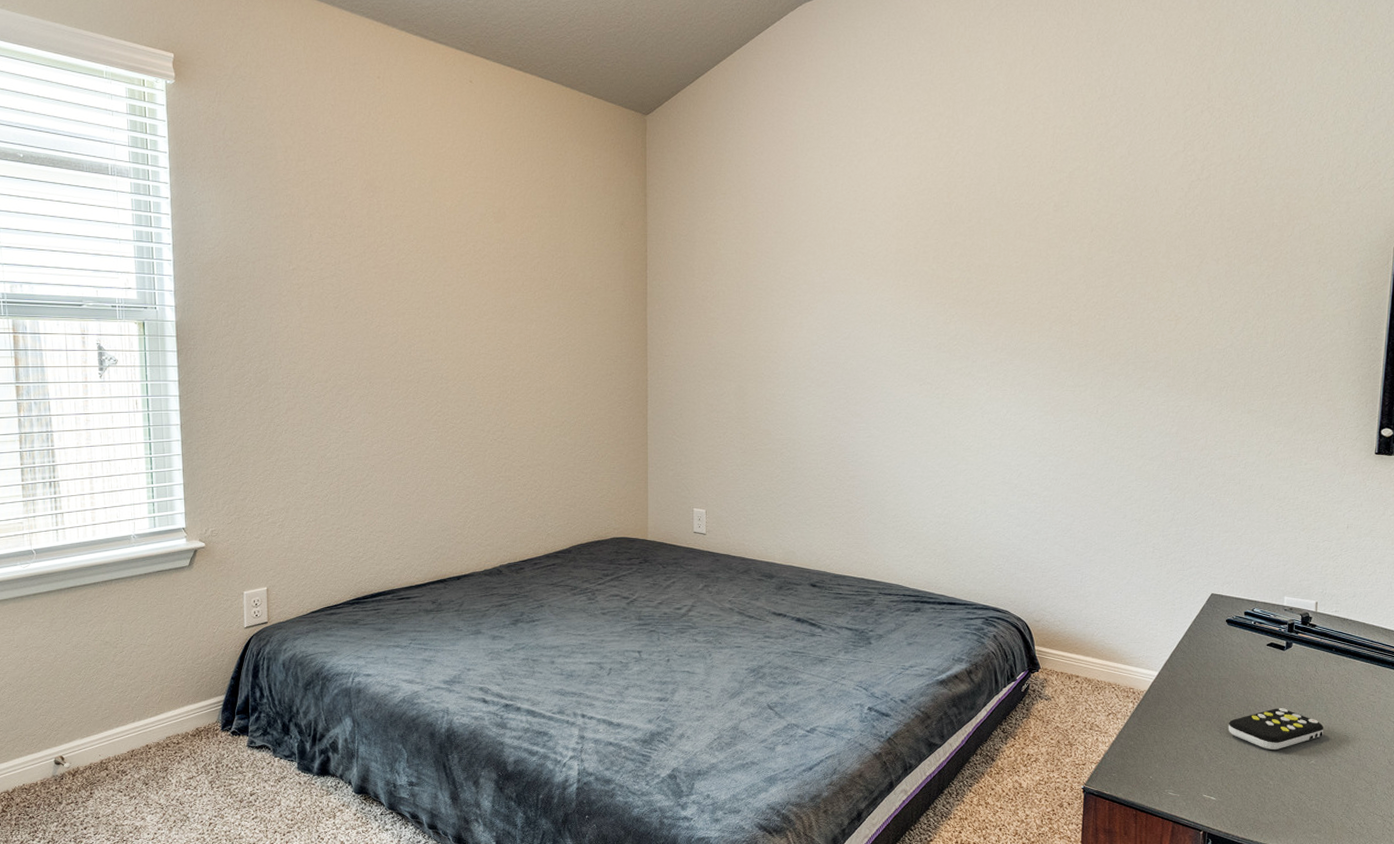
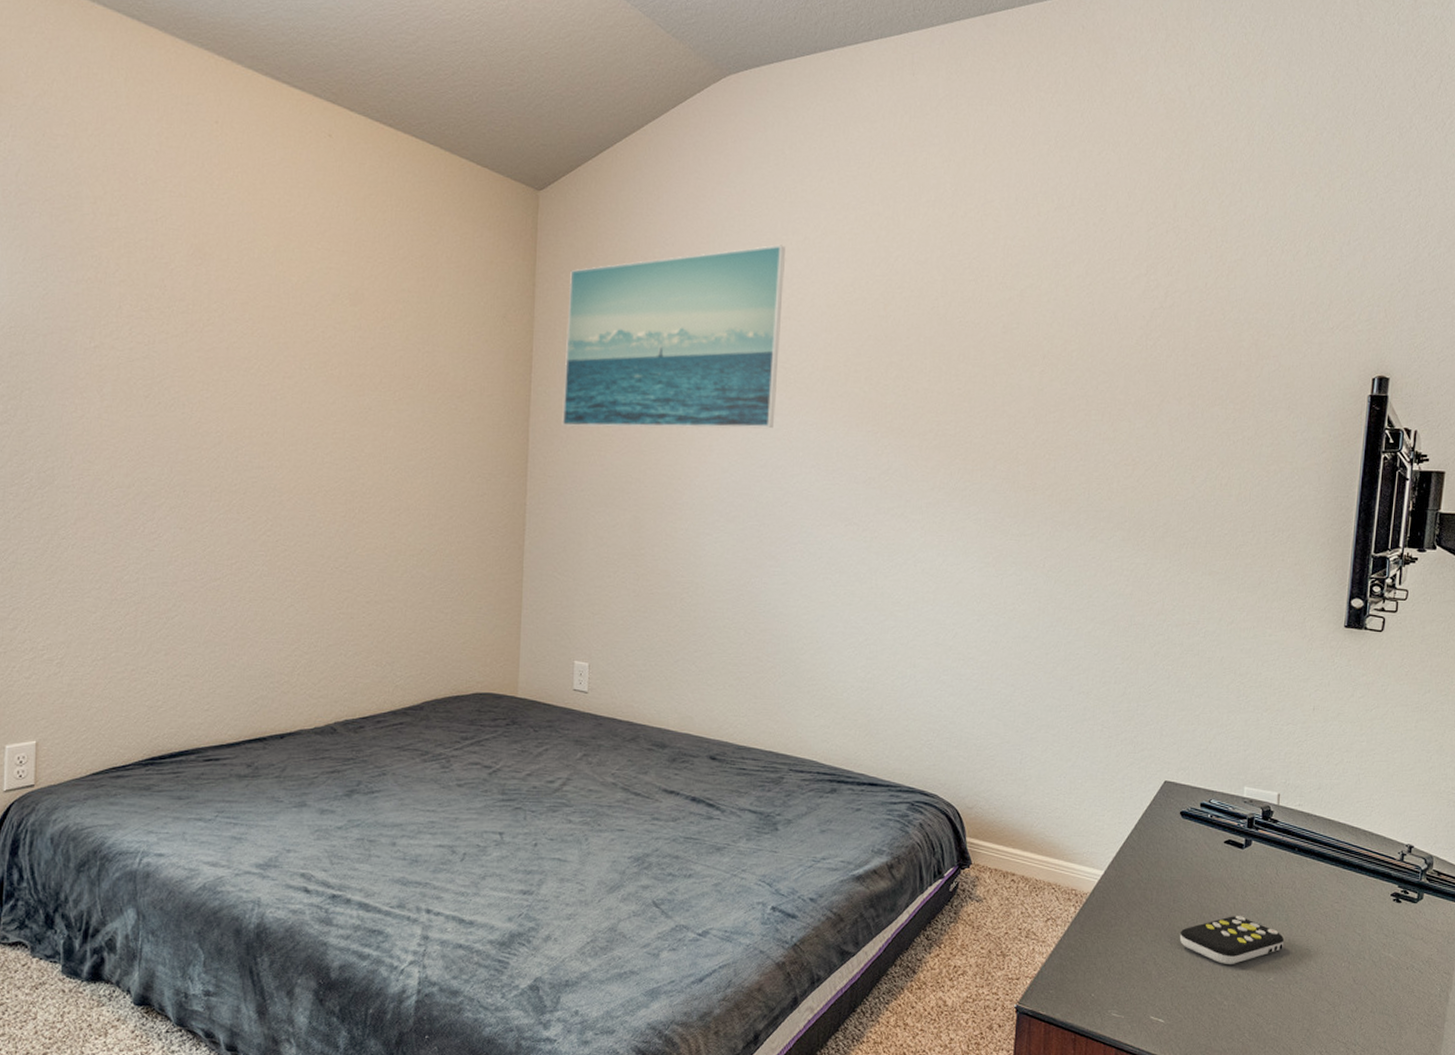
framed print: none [674,147,859,313] -> present [562,244,785,429]

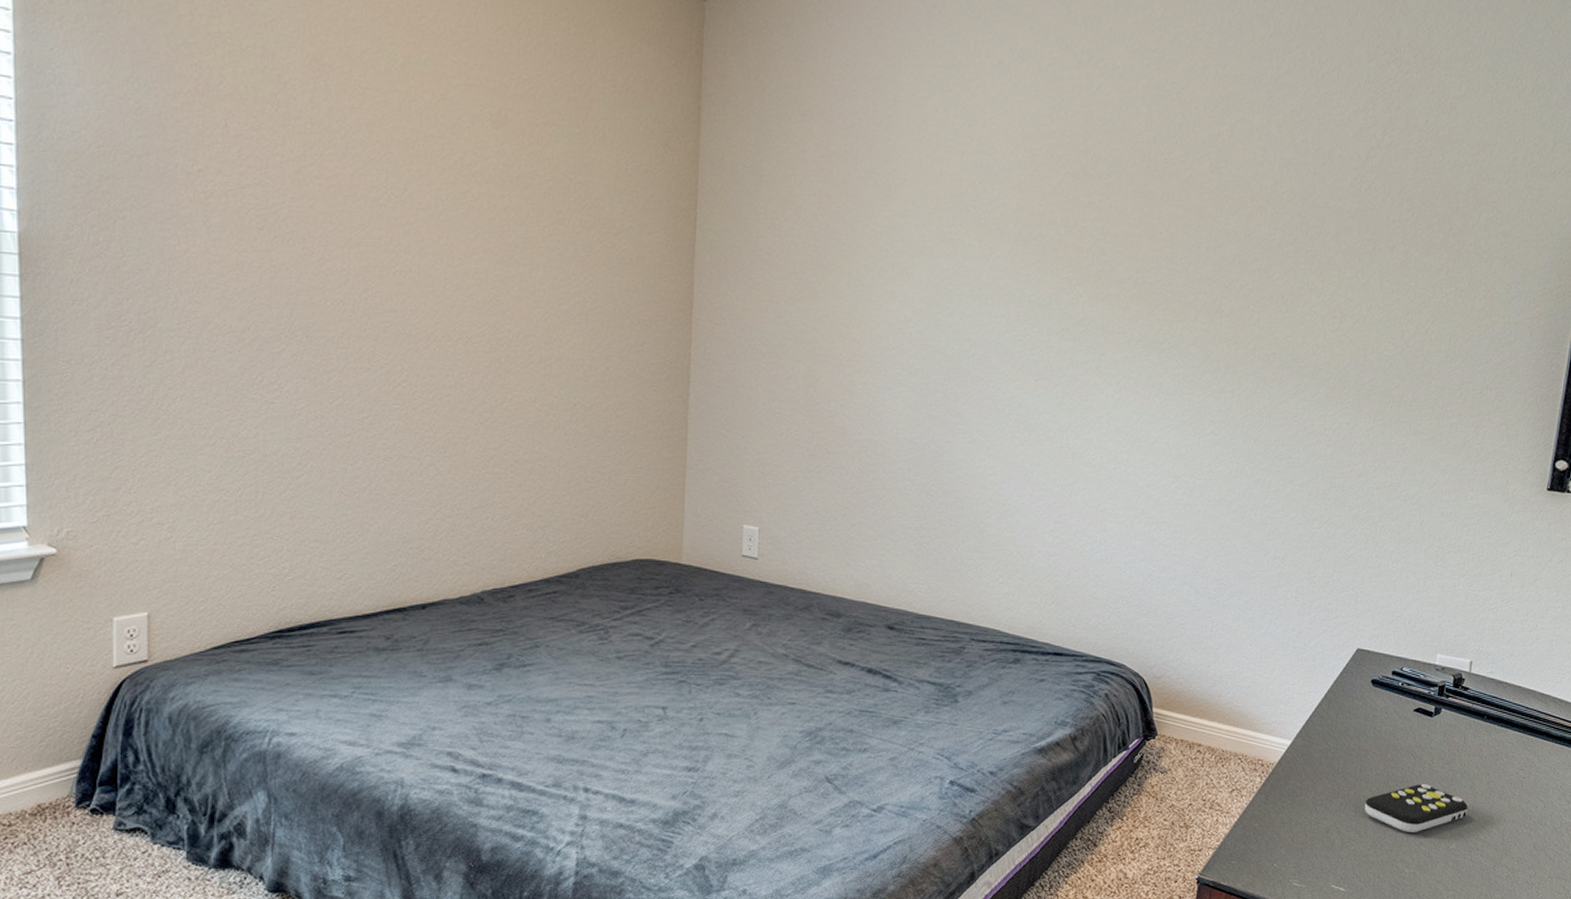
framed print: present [562,244,785,429] -> none [730,68,978,274]

